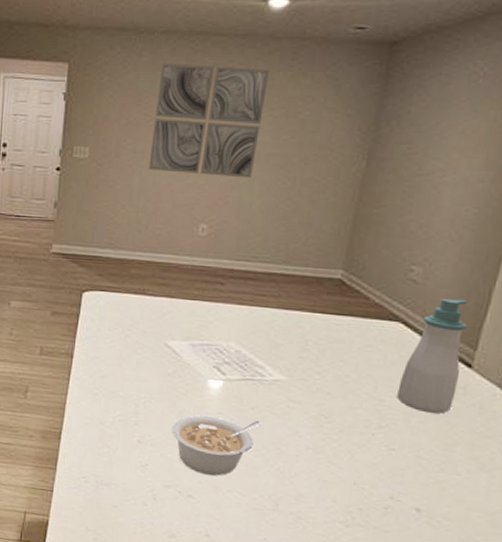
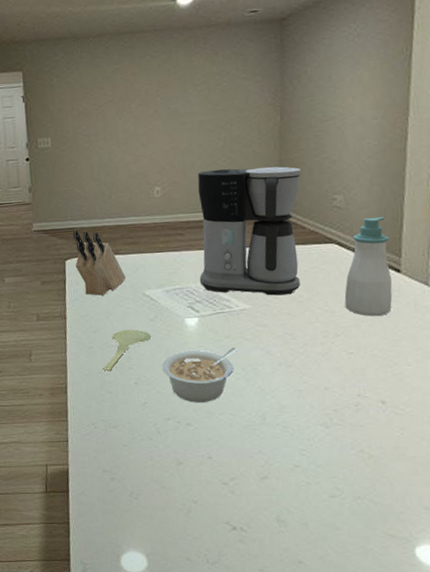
knife block: none [93,258,150,339] -> present [73,229,127,296]
spoon: none [104,380,166,424] -> present [102,329,152,372]
wall art: present [148,63,271,179] -> none [99,54,190,149]
coffee maker: none [232,213,379,373] -> present [198,166,302,296]

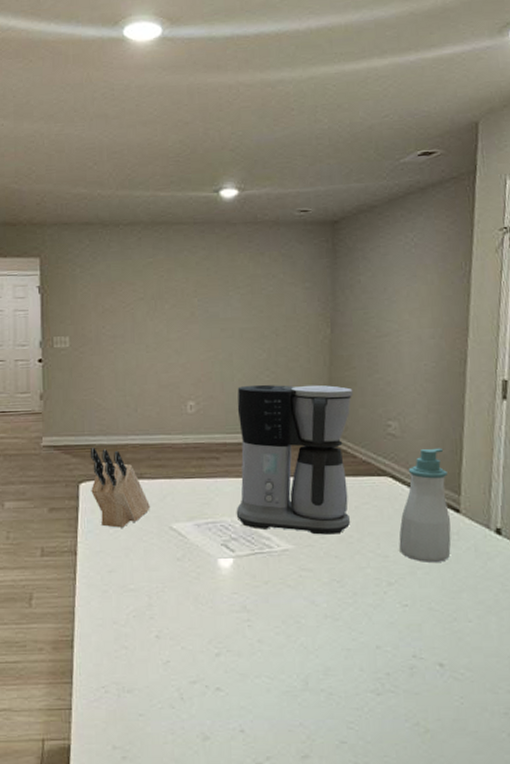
spoon: present [102,329,152,372] -> none [117,570,178,622]
legume: present [162,348,237,402] -> none [189,596,277,662]

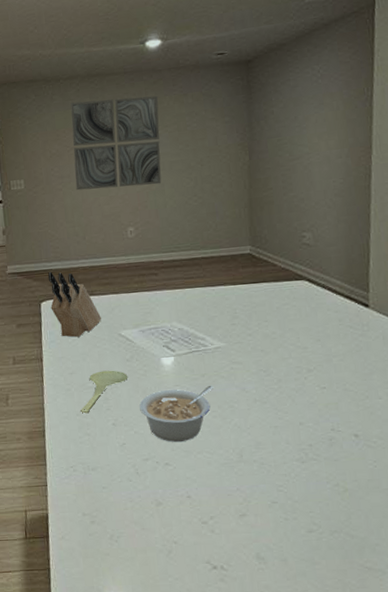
spoon: none [117,570,178,622] -> present [80,370,128,414]
wall art: none [129,251,231,354] -> present [70,95,162,191]
legume: none [189,596,277,662] -> present [139,386,213,442]
coffee maker: present [236,384,354,535] -> none [170,205,273,333]
soap bottle: present [399,448,451,562] -> none [316,253,362,351]

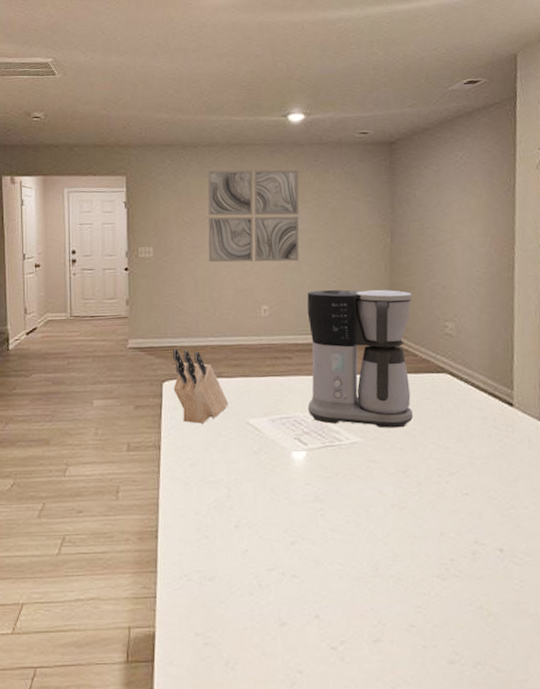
spoon: present [80,370,128,414] -> none [199,463,255,513]
legume: present [139,386,213,442] -> none [266,486,348,550]
coffee maker: none [170,205,273,333] -> present [307,289,413,428]

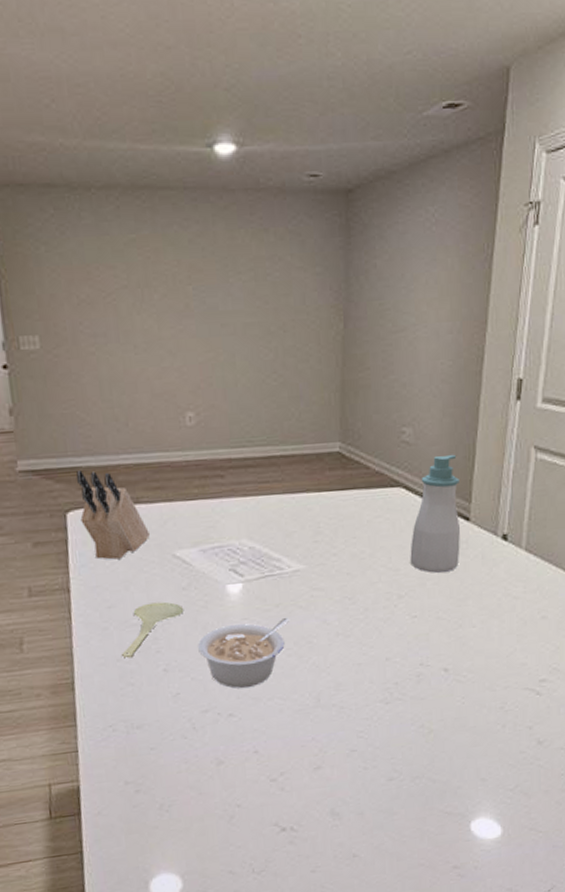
spoon: none [199,463,255,513] -> present [121,601,184,658]
wall art: present [207,169,300,263] -> none [107,225,232,357]
legume: none [266,486,348,550] -> present [198,618,289,689]
coffee maker: present [307,289,413,428] -> none [242,389,367,553]
soap bottle: none [458,346,507,453] -> present [410,454,460,573]

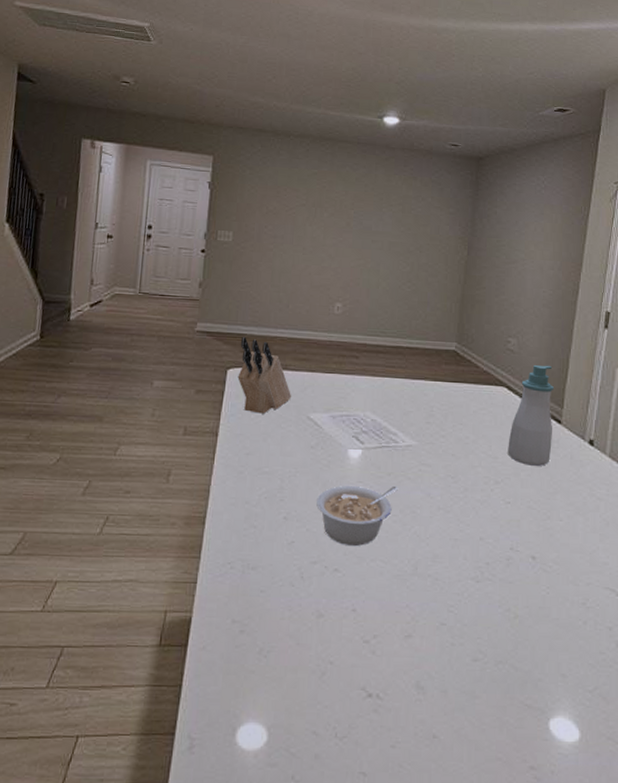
spoon: present [121,601,184,658] -> none [249,455,310,502]

